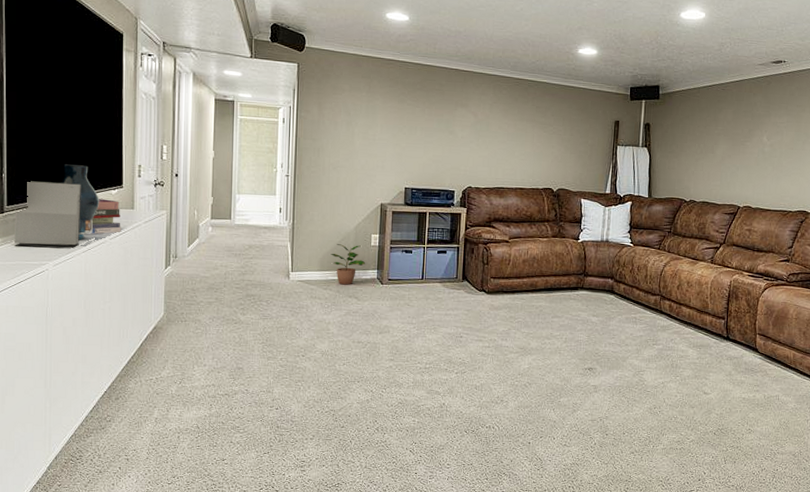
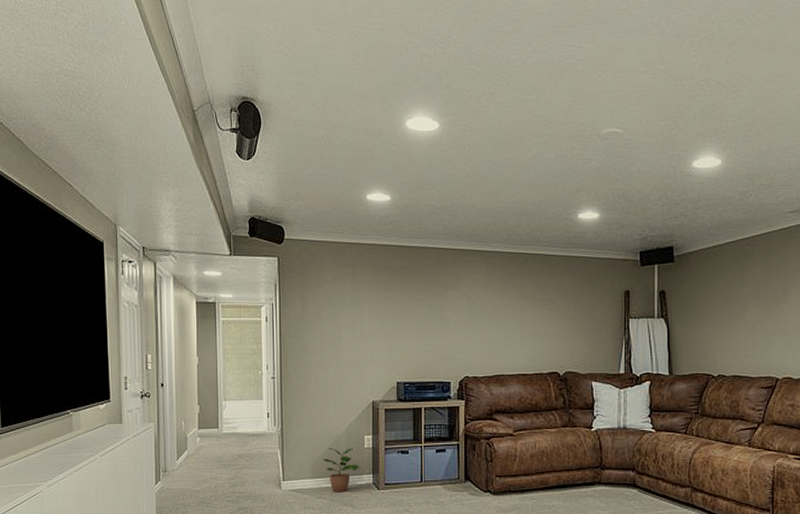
gaming console: present [15,181,81,248] -> none [9,400,71,470]
vase: present [60,164,100,239] -> none [50,381,89,458]
books: present [90,199,121,234] -> none [81,415,111,452]

